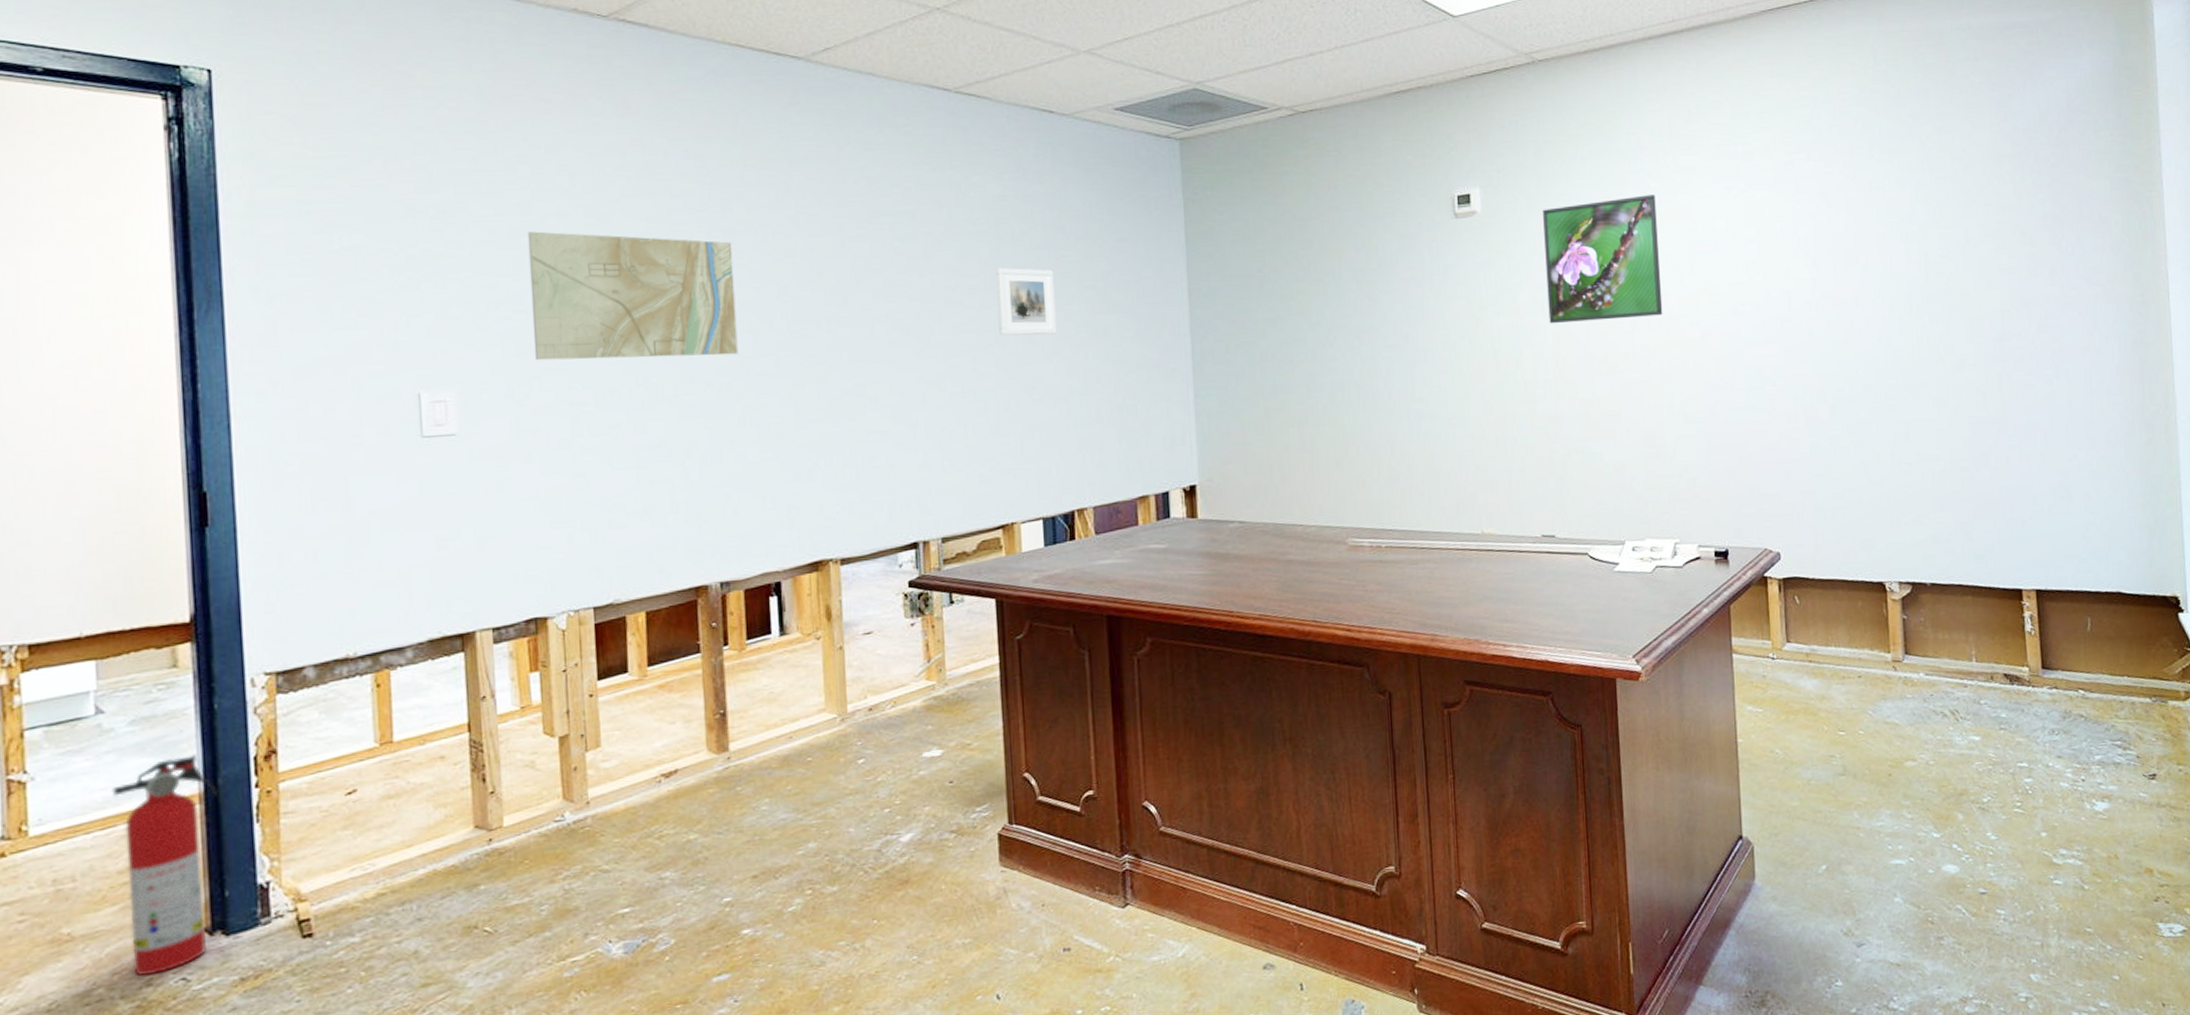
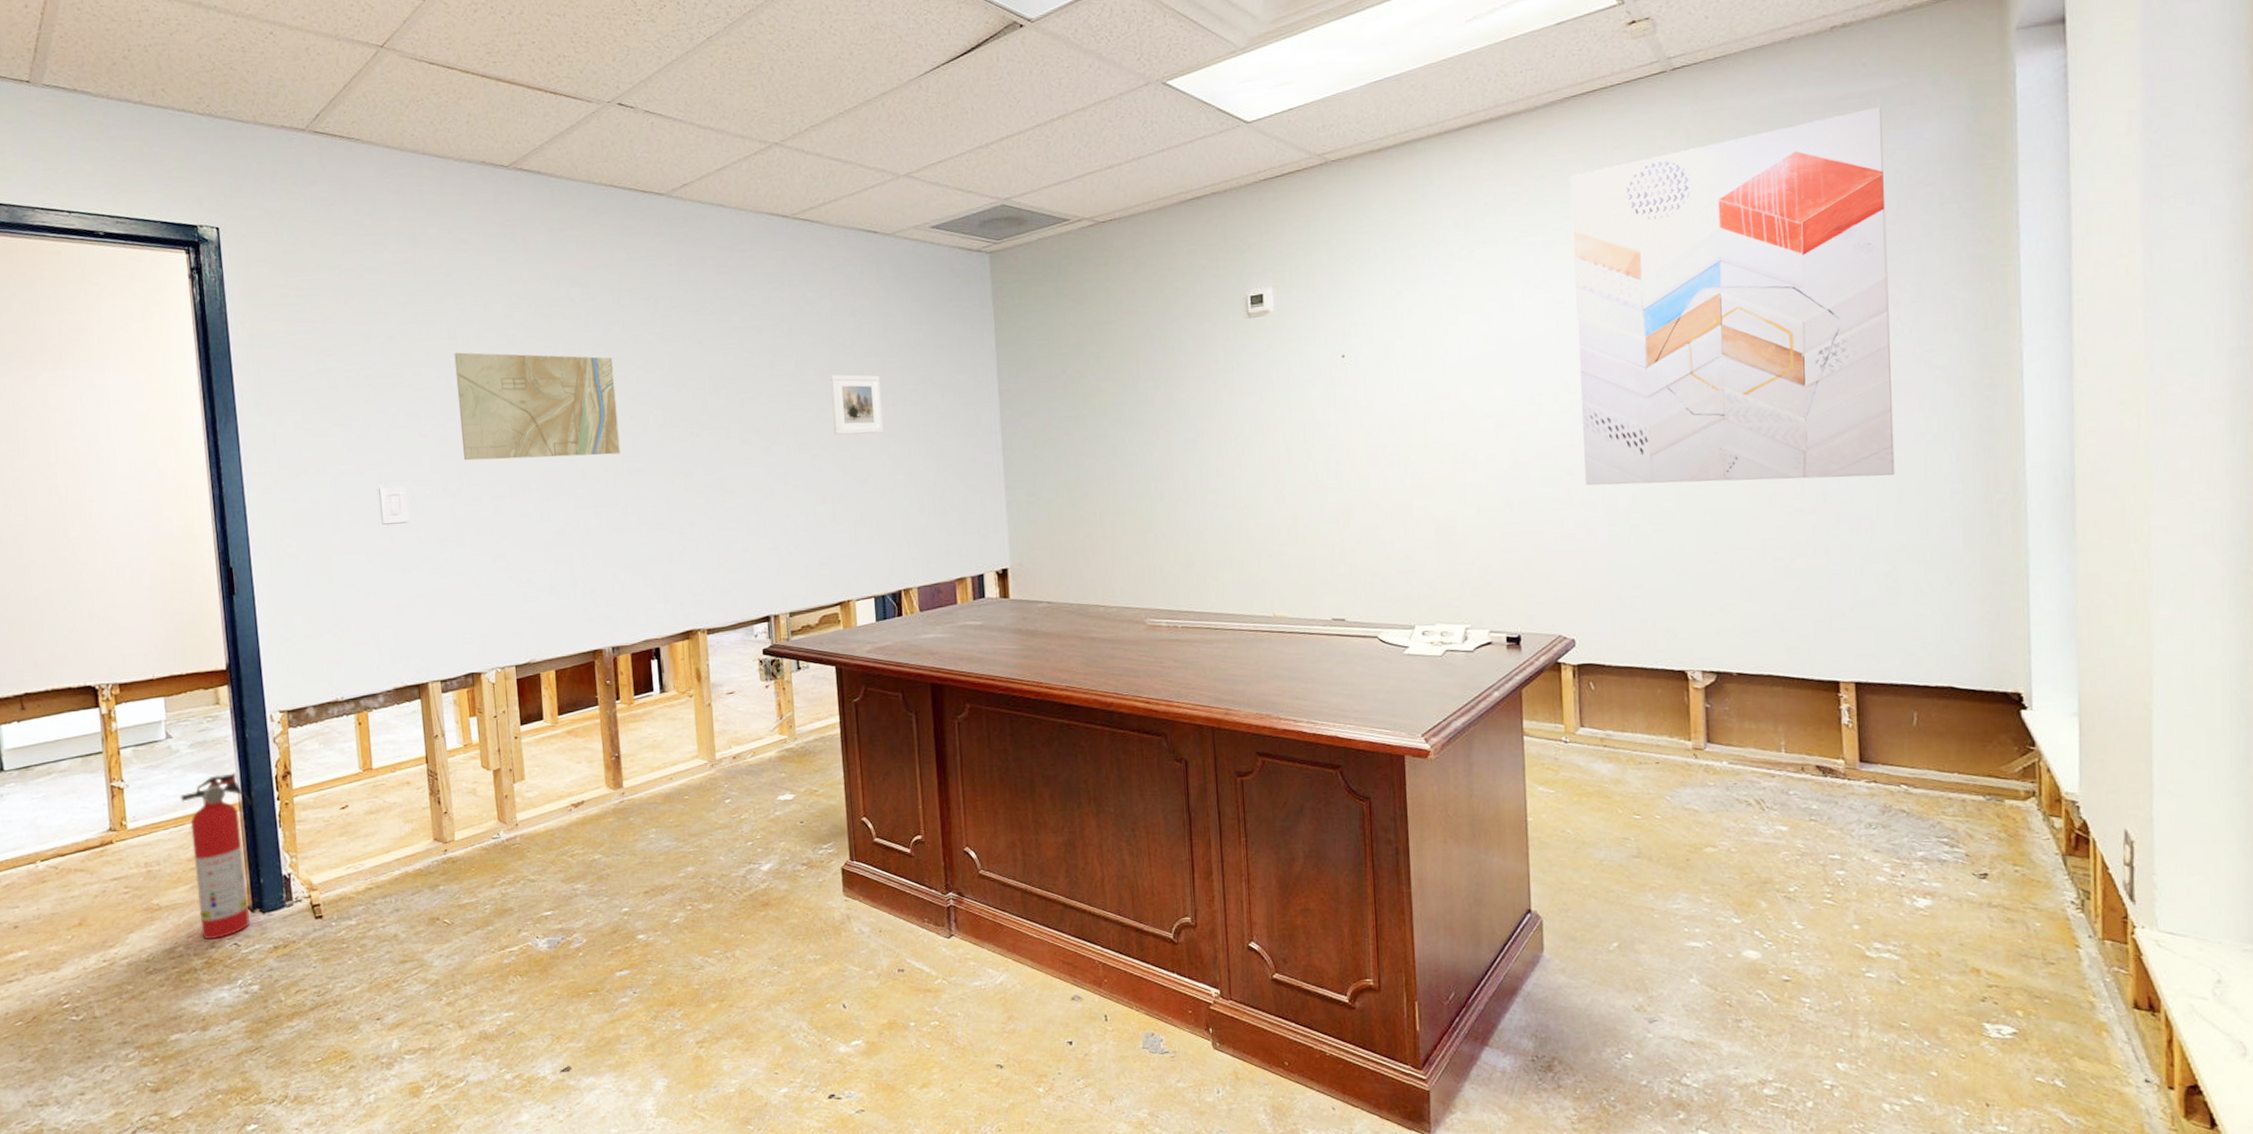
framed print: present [1543,194,1663,324] -> none [1335,287,1456,418]
wall art: none [1768,37,2065,396] -> present [1570,107,1895,486]

